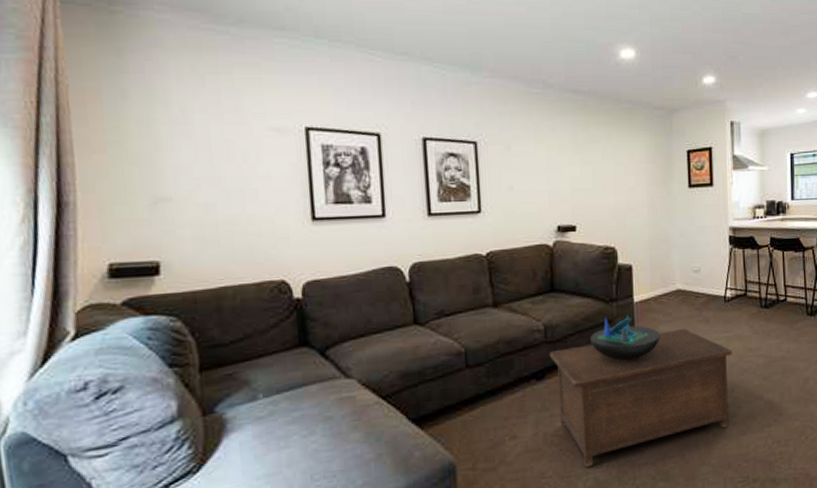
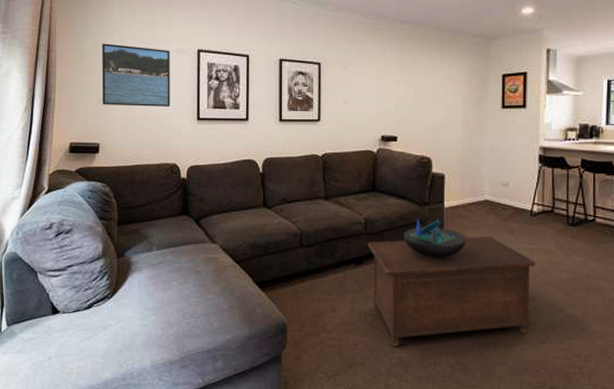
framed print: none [152,120,270,207] -> present [102,43,170,107]

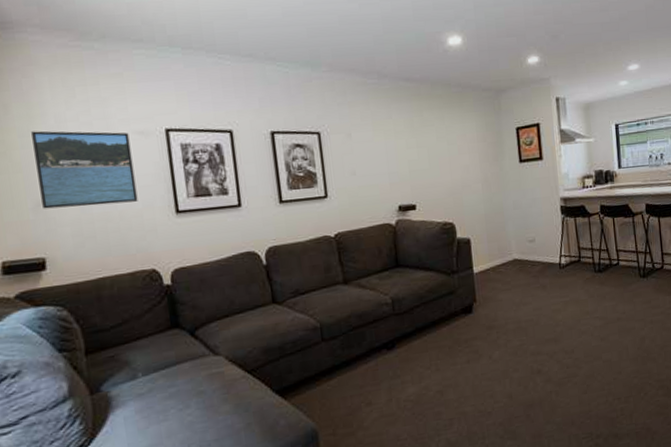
cabinet: present [367,236,536,347] -> none [397,296,570,429]
decorative bowl: present [404,218,467,259] -> none [435,285,501,329]

